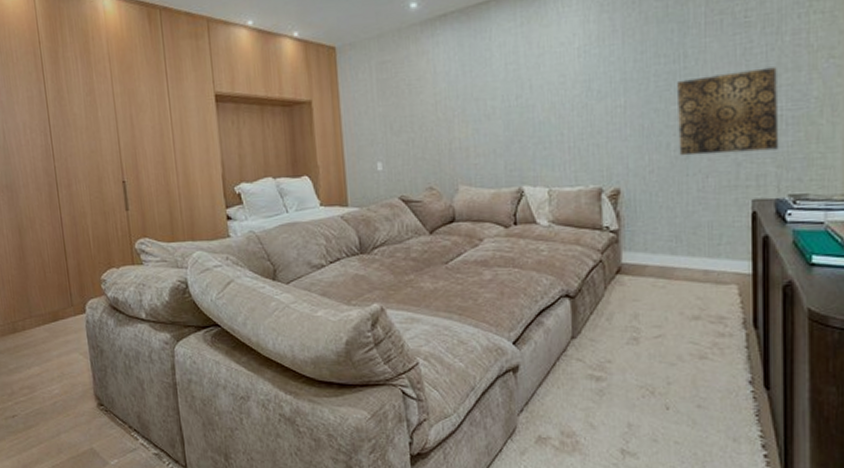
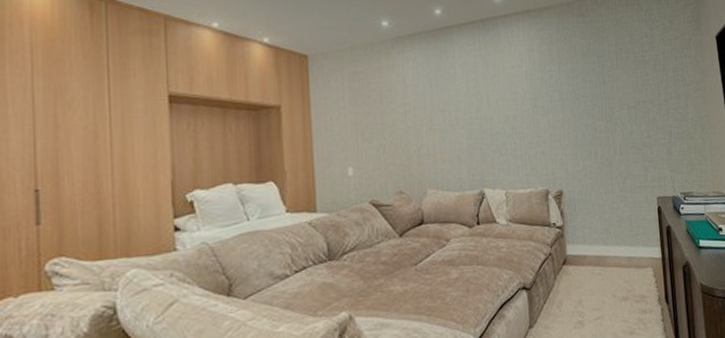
wall art: present [677,67,779,156] -> none [600,95,672,163]

